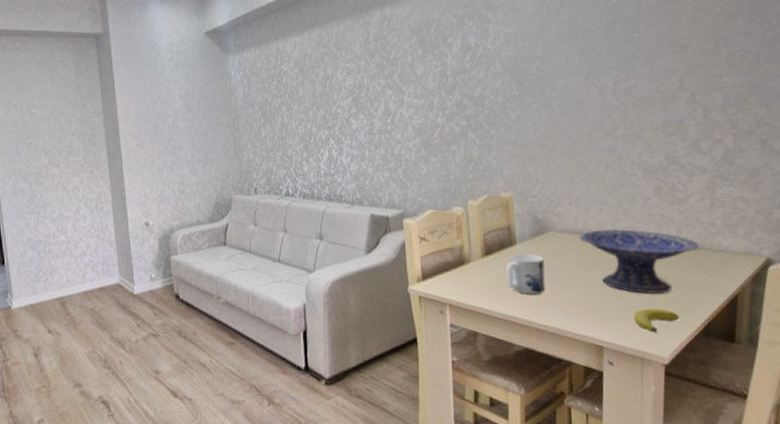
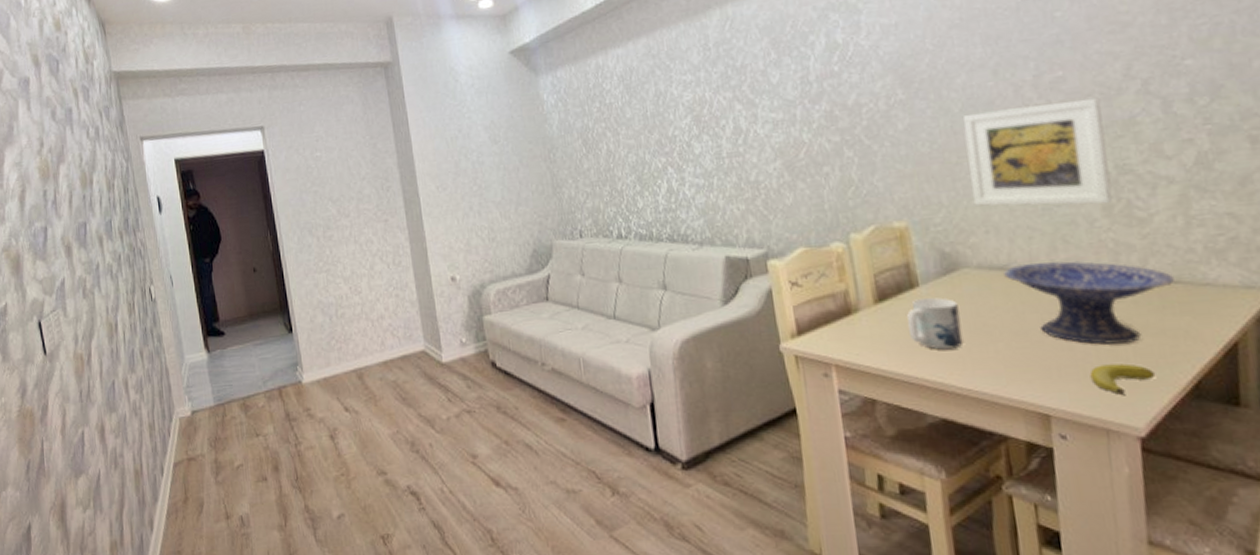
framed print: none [559,103,662,187] -> present [963,97,1113,206]

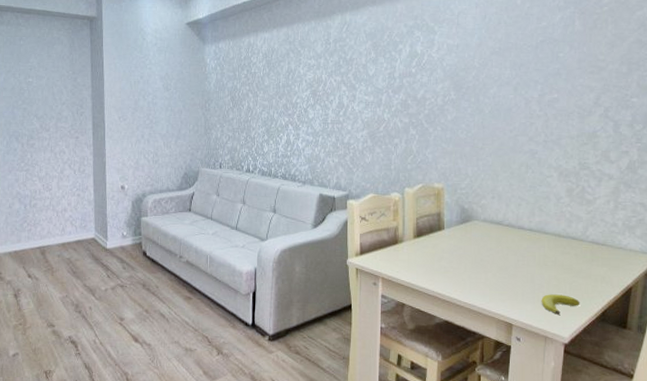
mug: present [907,298,964,350] -> none [433,238,467,274]
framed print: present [963,97,1113,206] -> none [488,115,578,188]
decorative bowl: present [1004,261,1174,345] -> none [499,222,601,281]

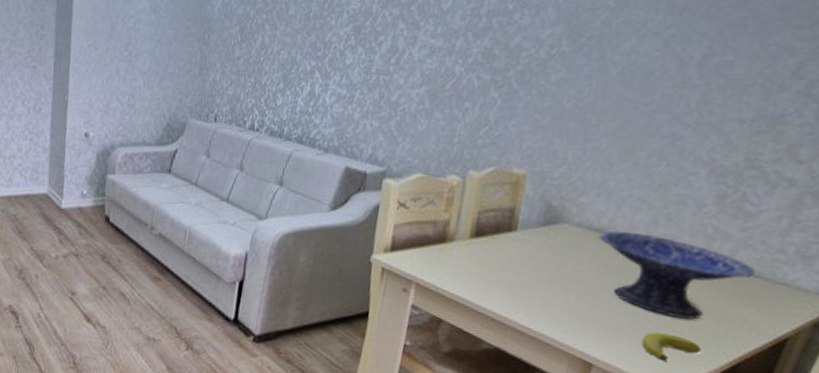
decorative bowl: none [499,222,601,281] -> present [599,231,756,320]

